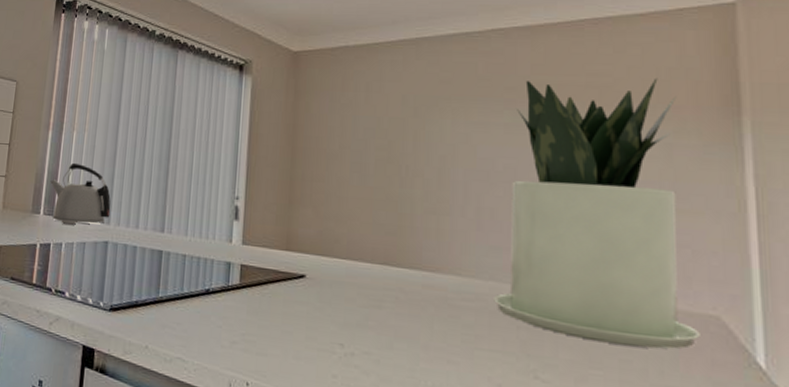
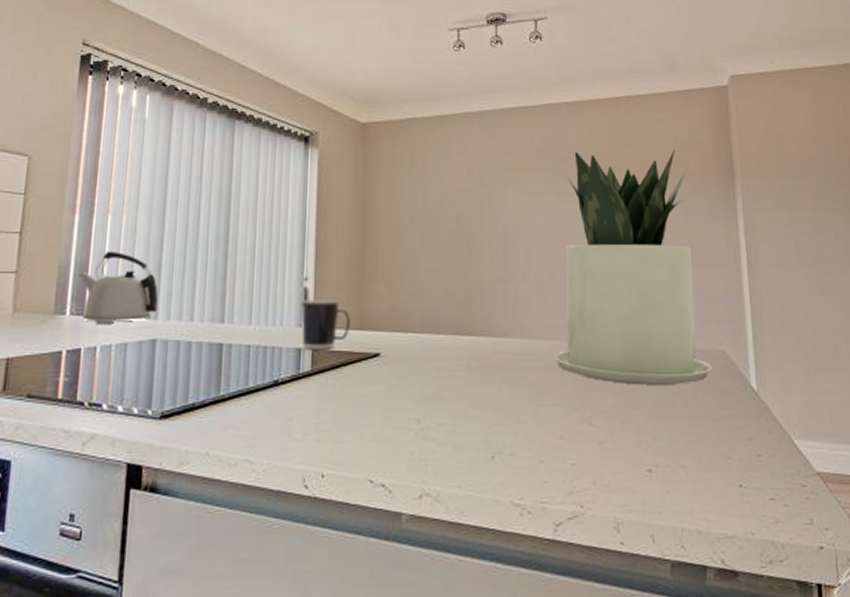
mug: none [231,217,278,266] -> present [301,299,350,349]

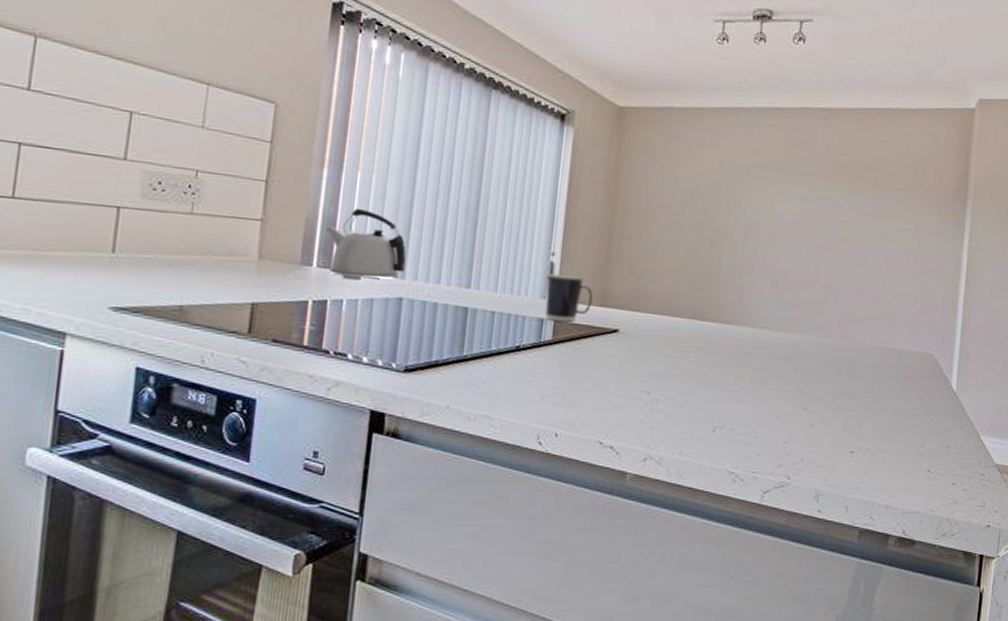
planter: present [554,149,712,385] -> none [779,158,928,381]

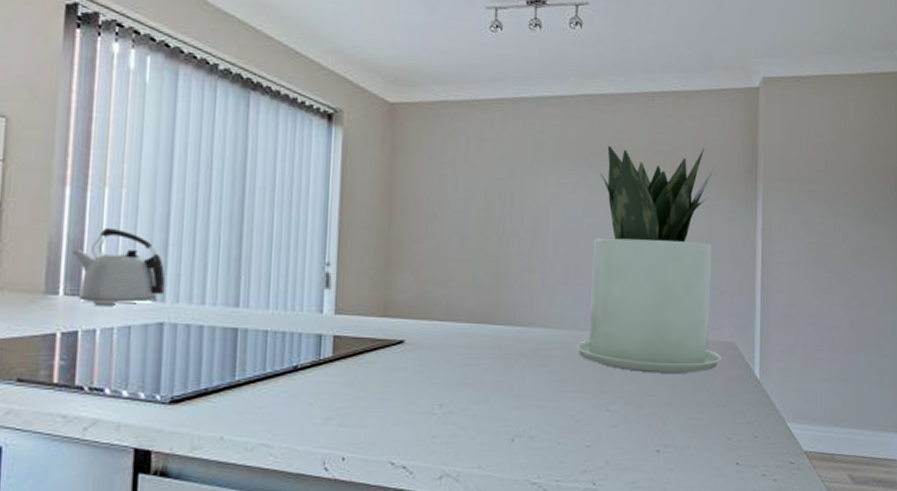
mug: present [545,273,593,322] -> none [322,285,374,336]
planter: none [779,158,928,381] -> present [576,146,721,373]

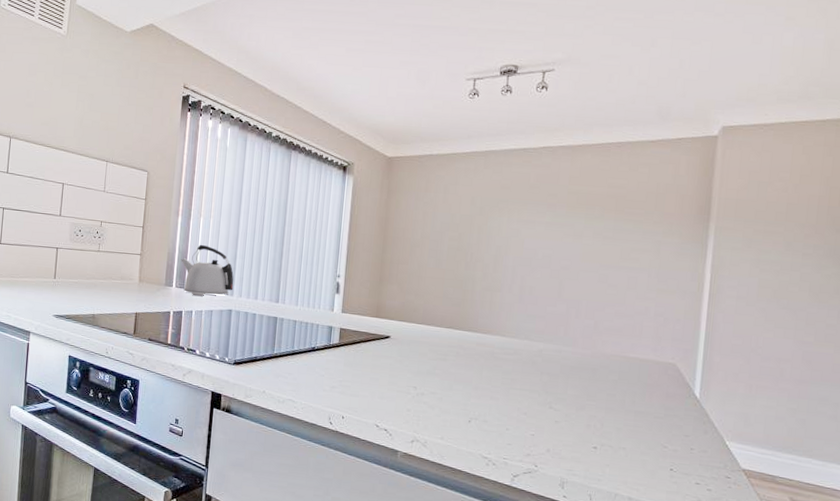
planter: present [576,146,721,373] -> none [526,190,668,386]

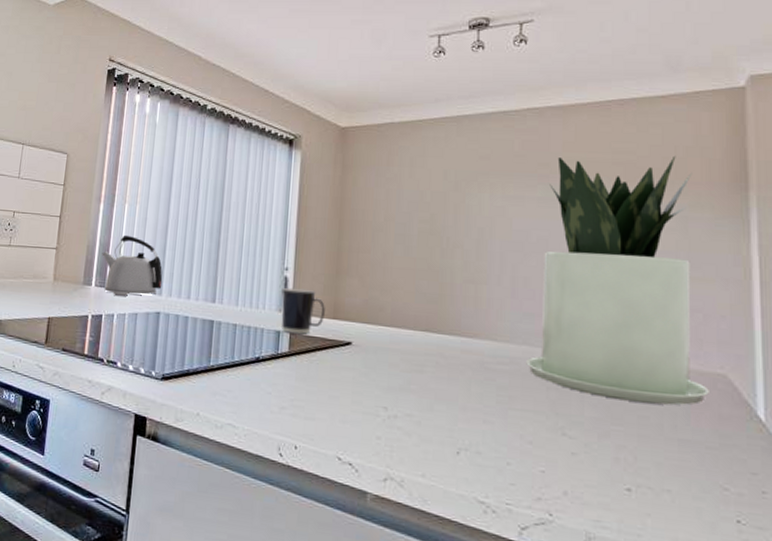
mug: none [333,291,370,329] -> present [281,287,325,334]
planter: none [526,190,668,386] -> present [526,155,709,405]

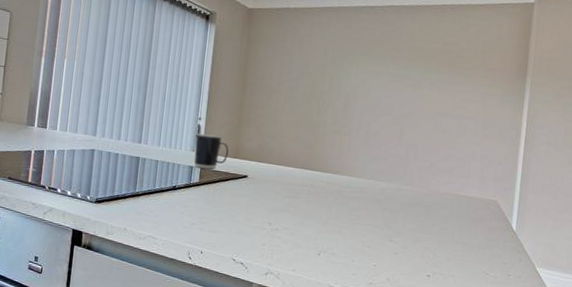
kettle: present [102,235,163,296] -> none [43,85,97,136]
planter: present [526,155,709,405] -> none [371,45,493,221]

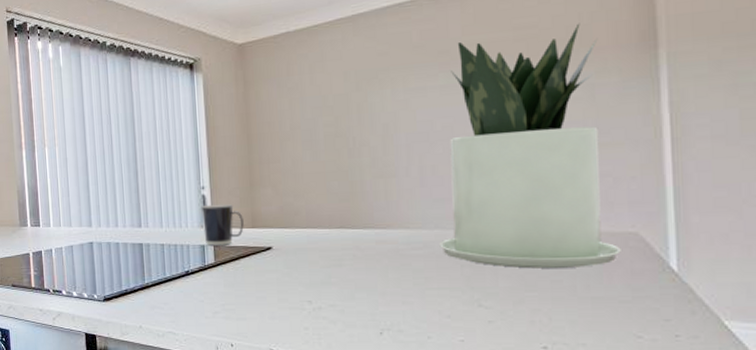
planter: none [371,45,493,221] -> present [439,23,621,269]

